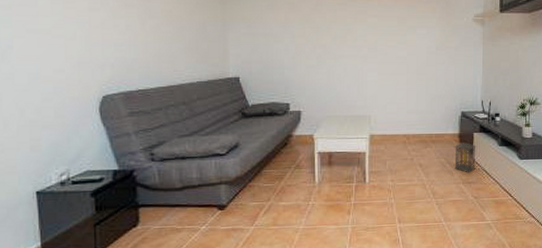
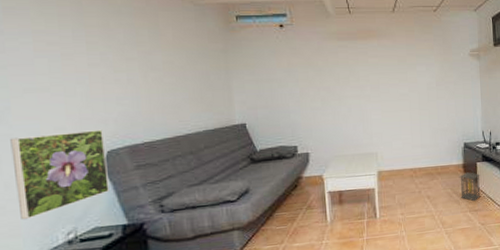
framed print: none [11,74,102,159] -> present [10,129,109,220]

